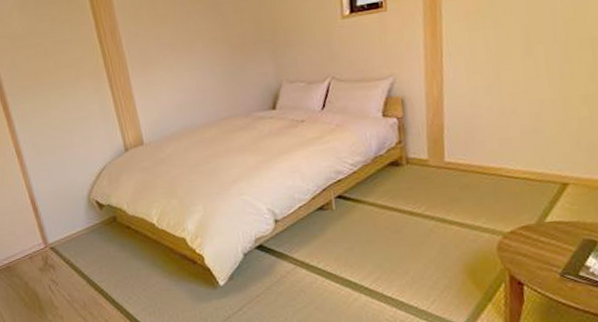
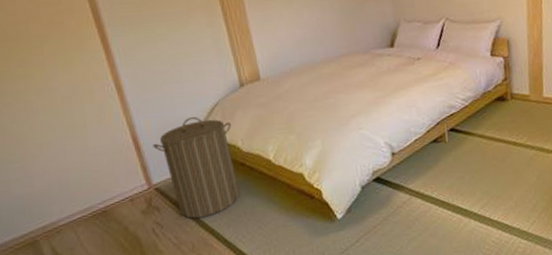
laundry hamper: none [48,180,126,278] -> present [152,116,240,219]

